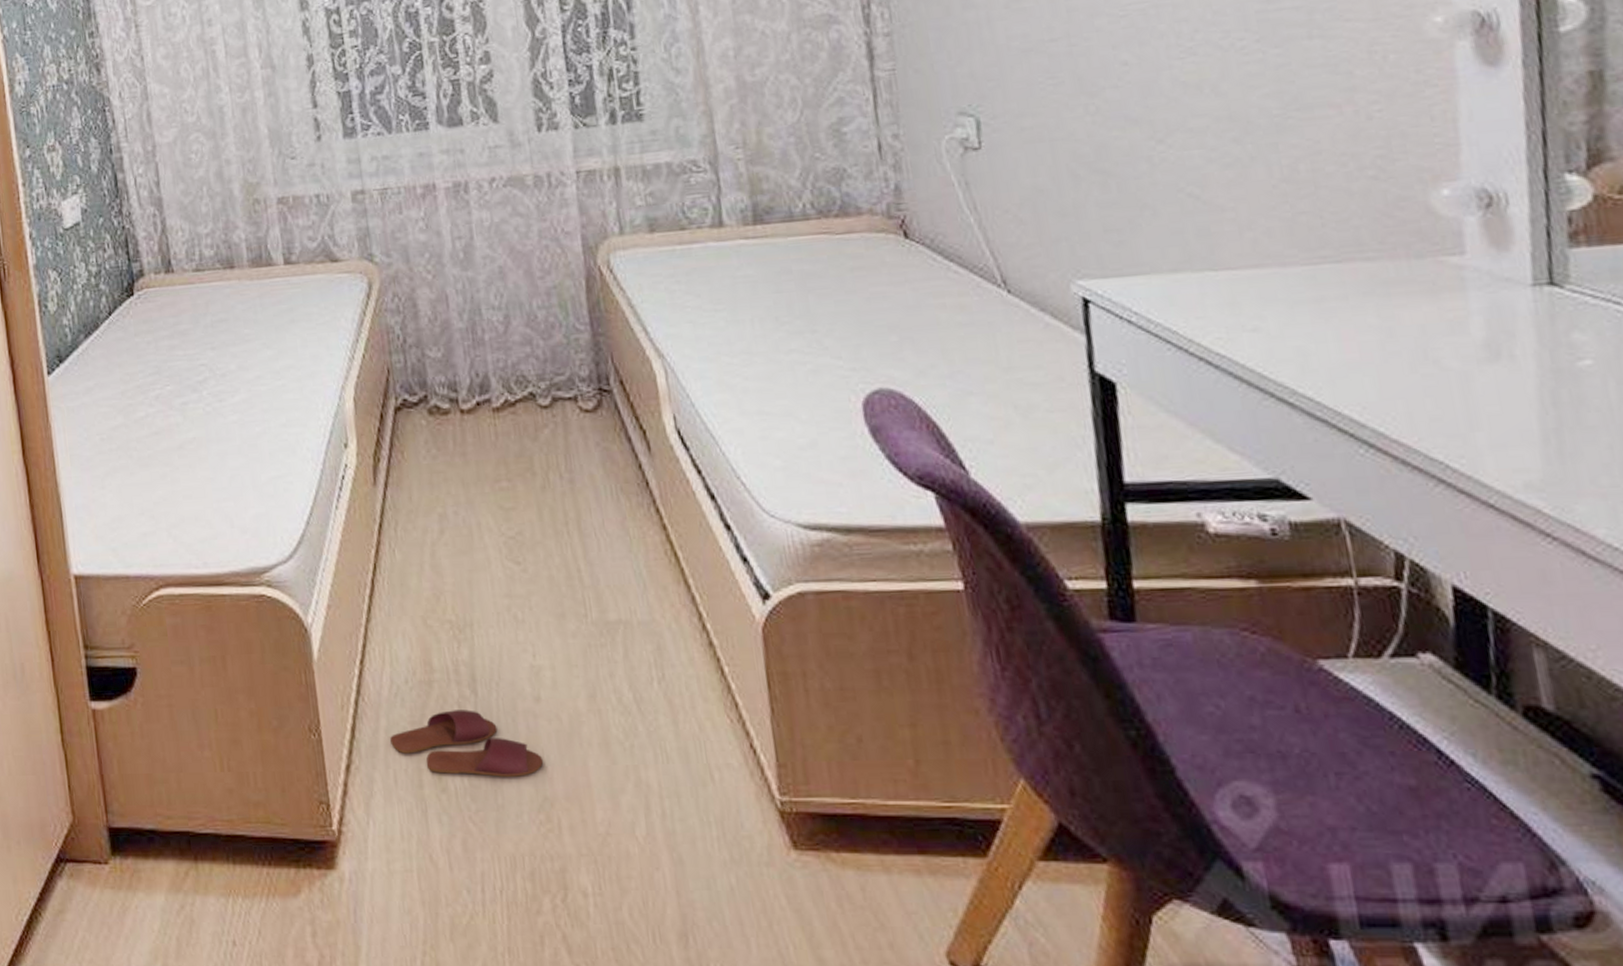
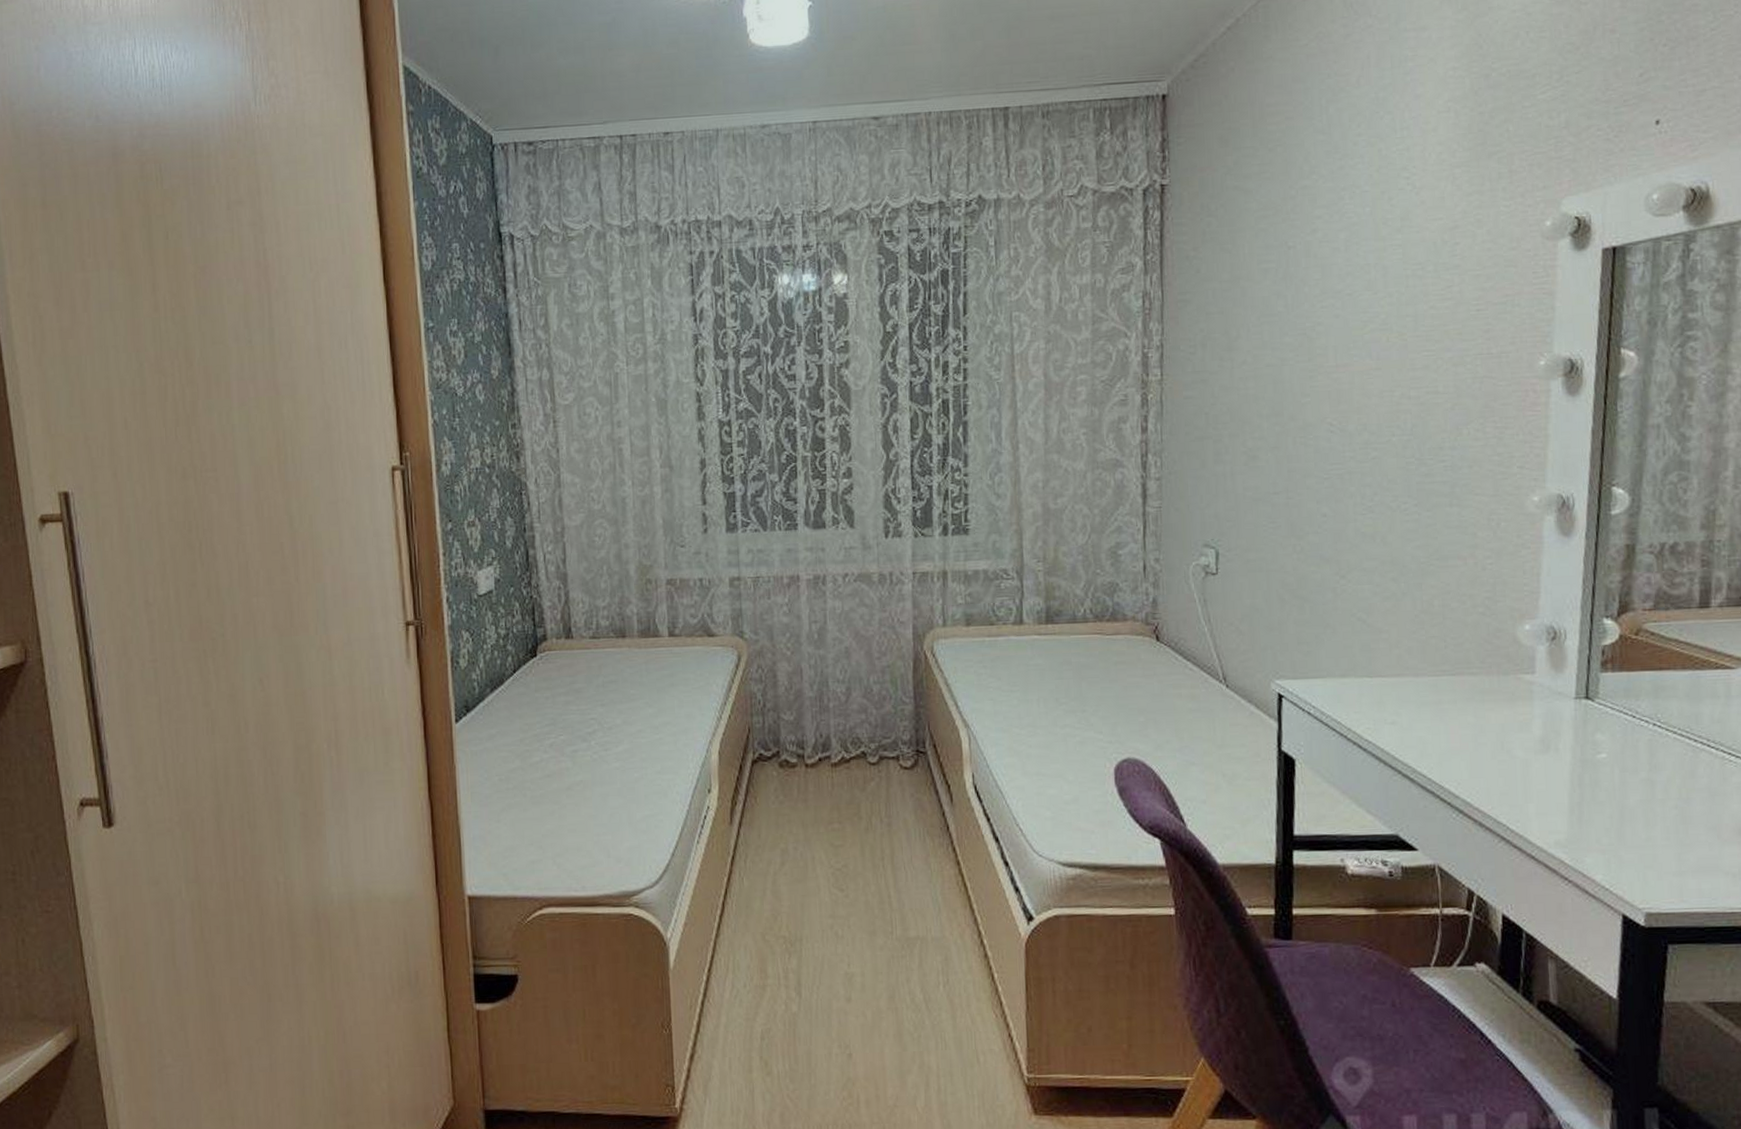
slippers: present [390,710,543,777] -> none [728,1008,849,1062]

